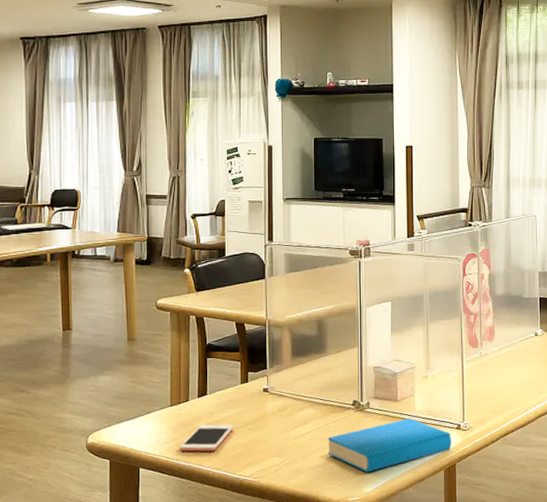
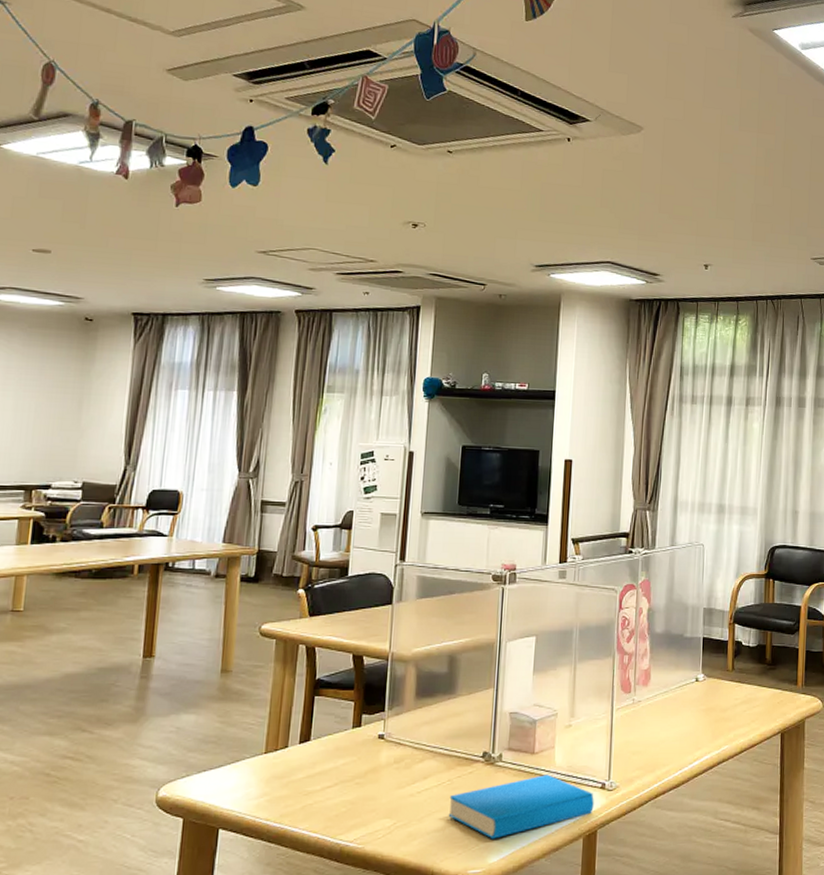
cell phone: present [179,424,234,452] -> none [270,777,340,810]

